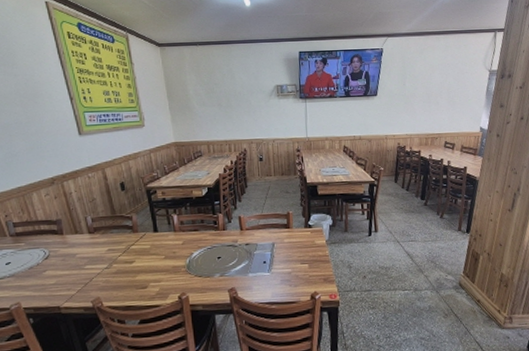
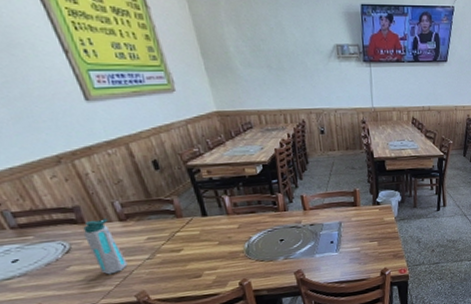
water bottle: none [60,231,90,281] -> present [83,218,128,275]

